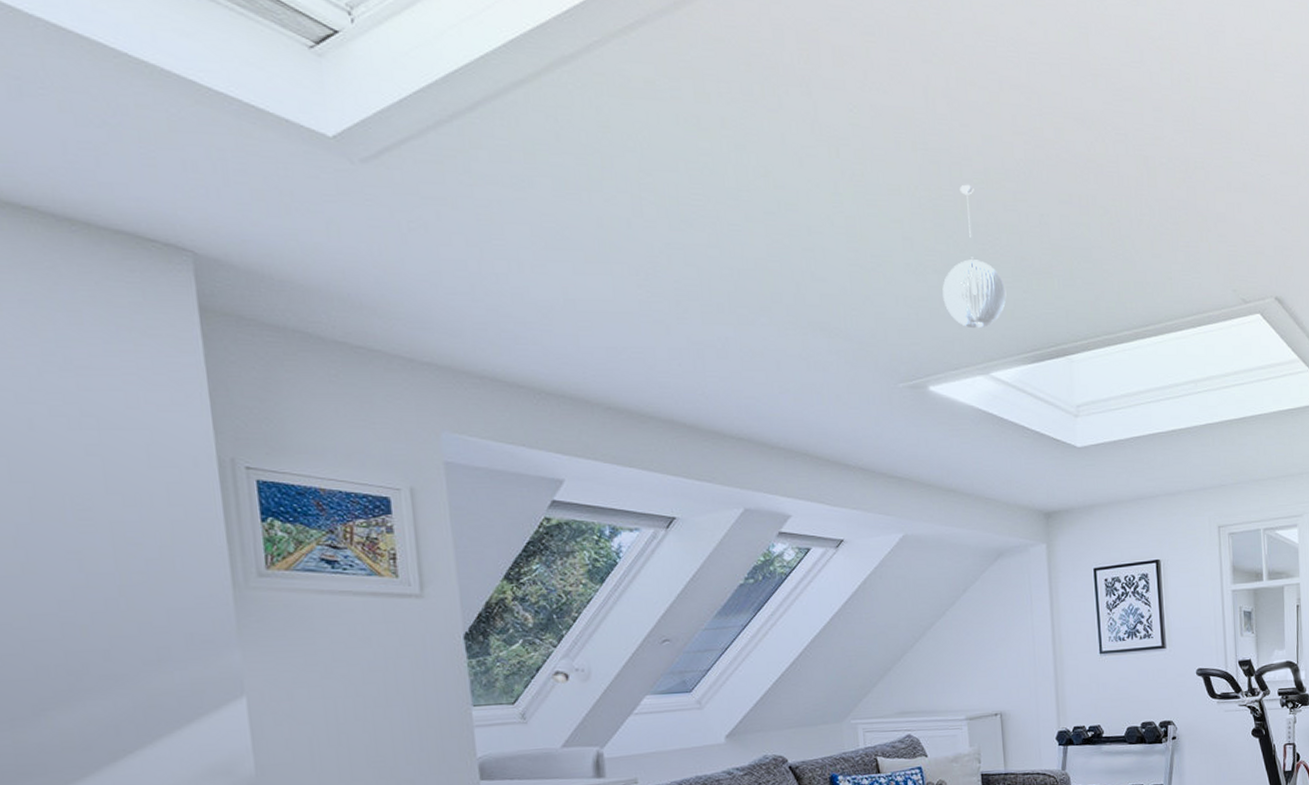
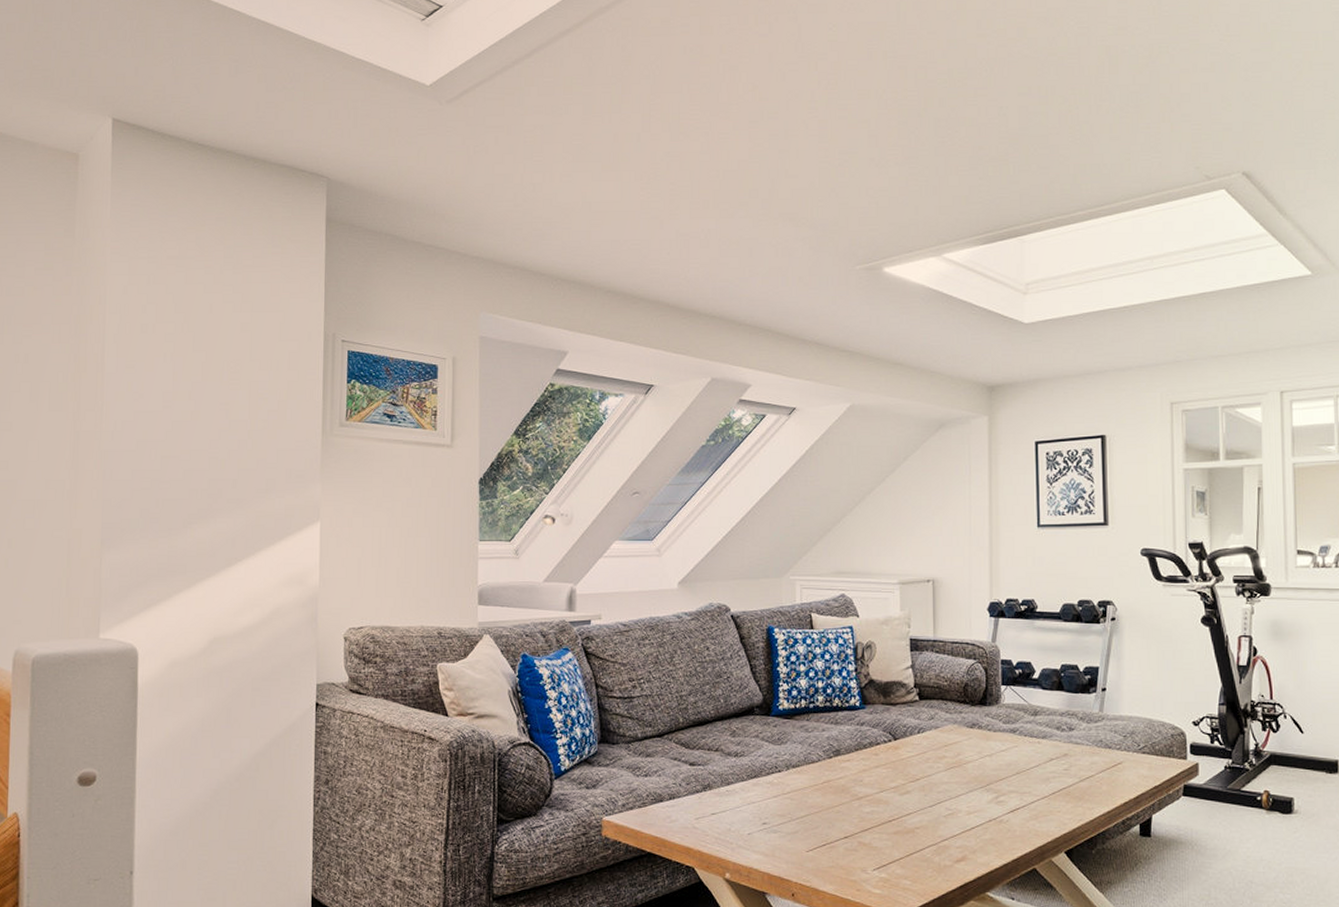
pendant light: present [942,184,1007,329] -> none [902,84,962,214]

